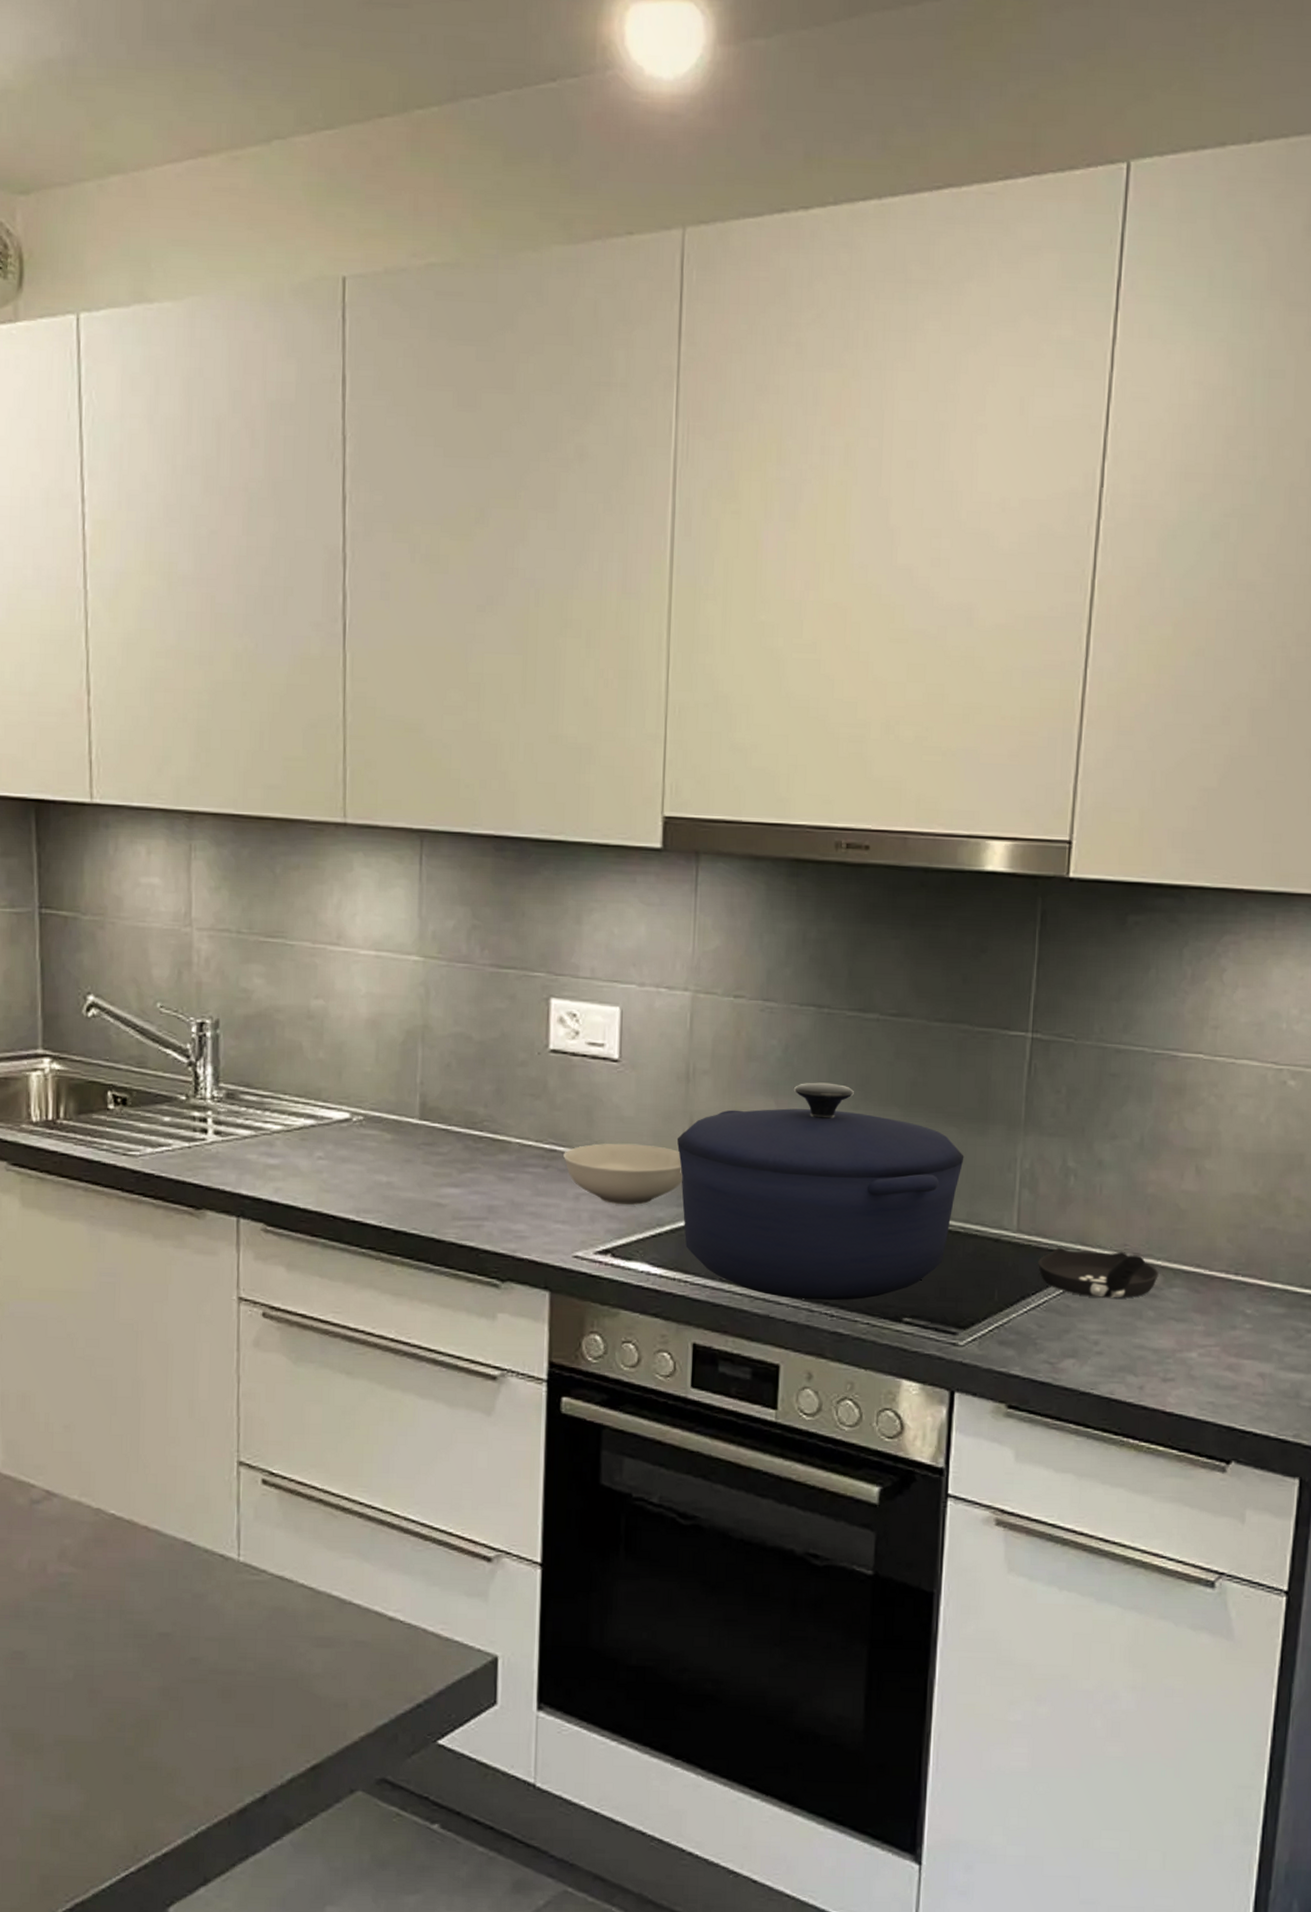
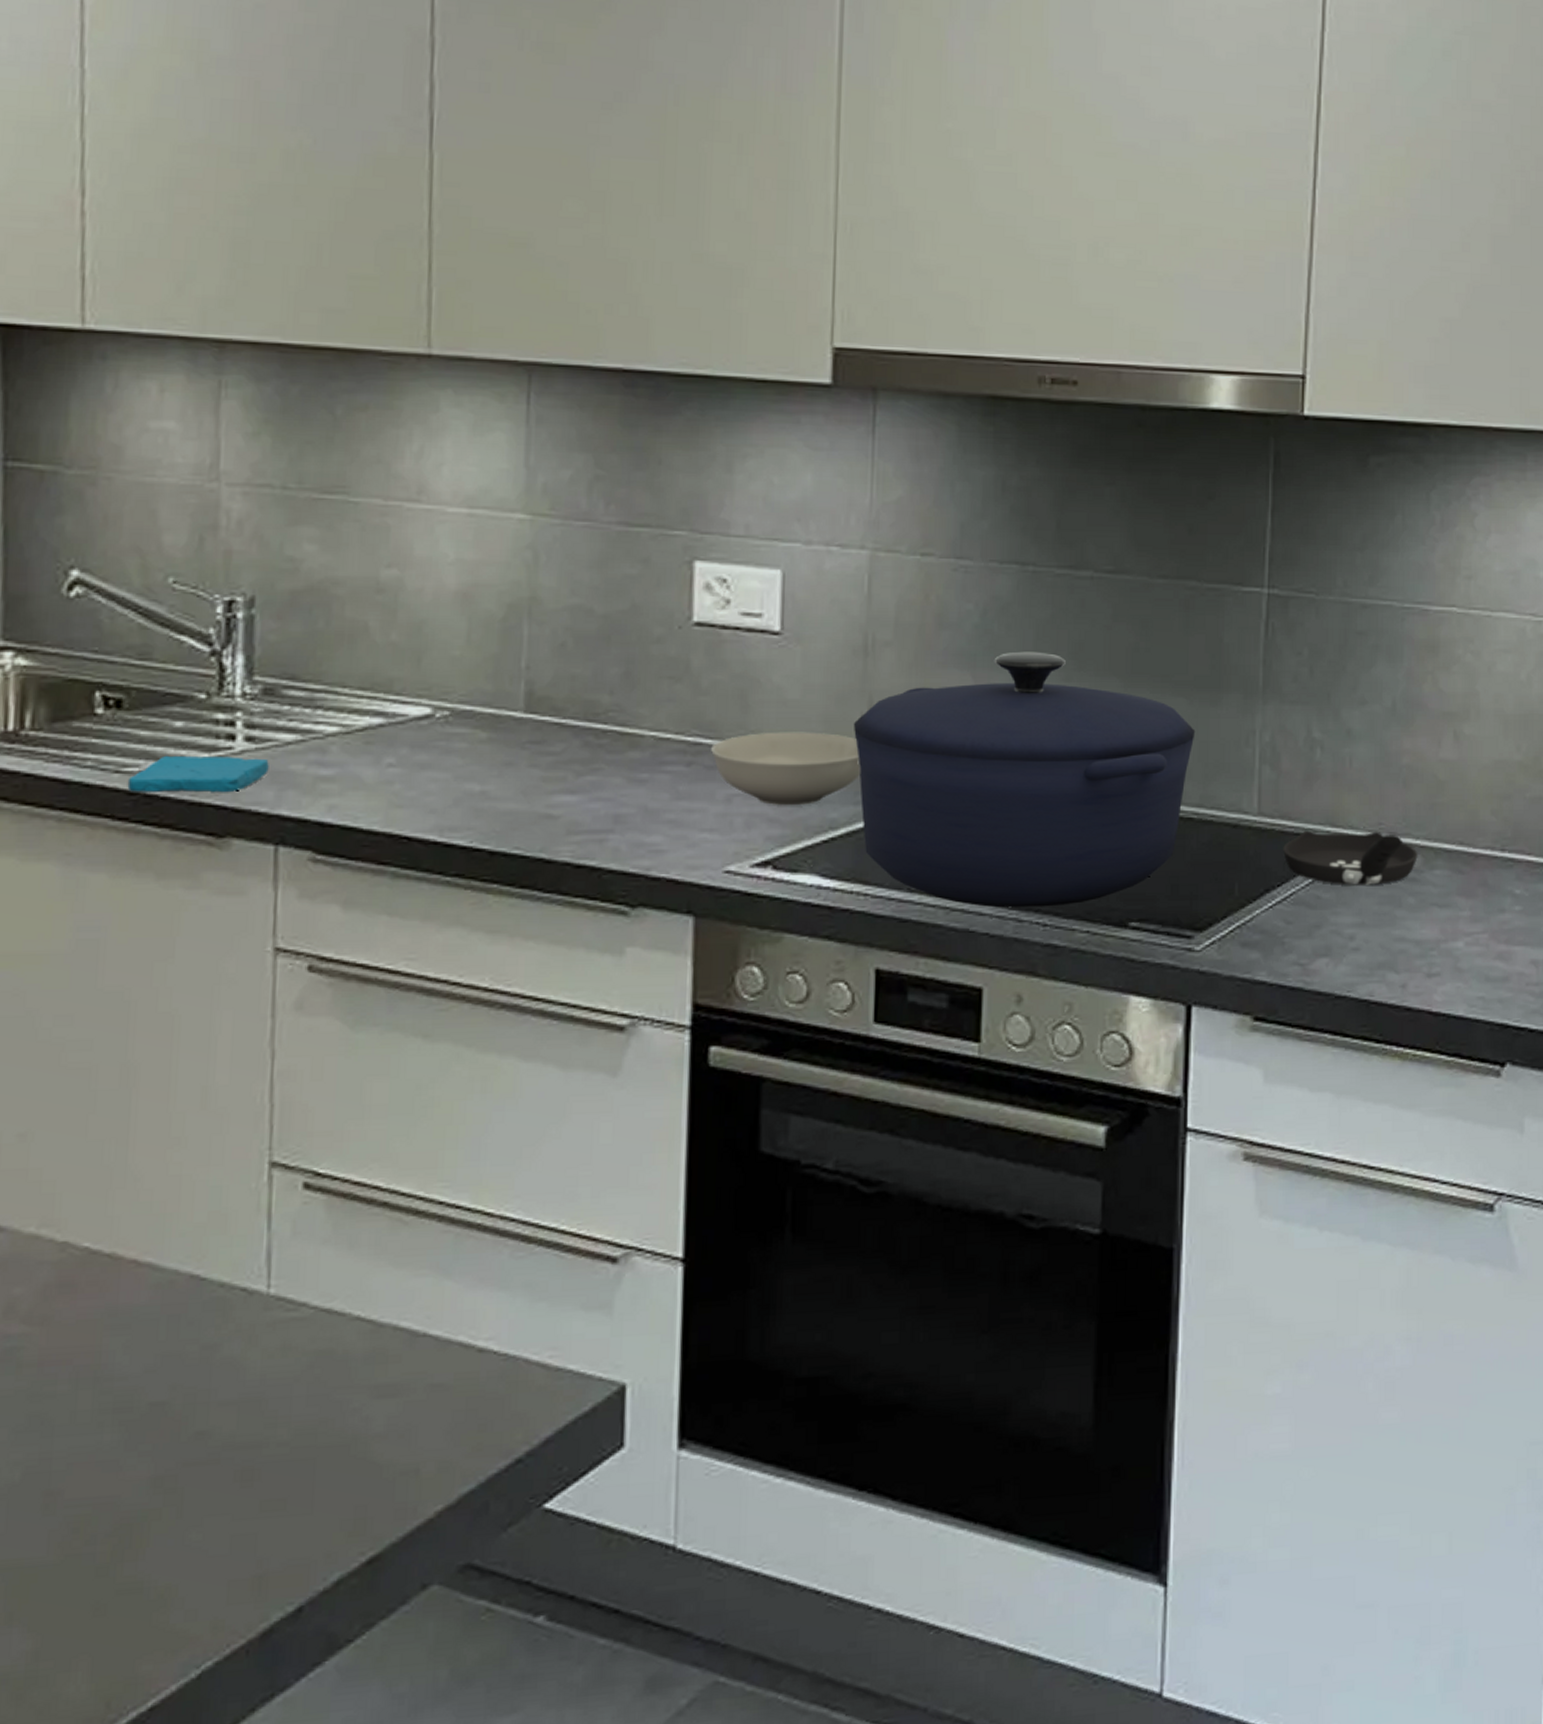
sponge: none [132,1143,232,1175] -> present [127,755,269,793]

